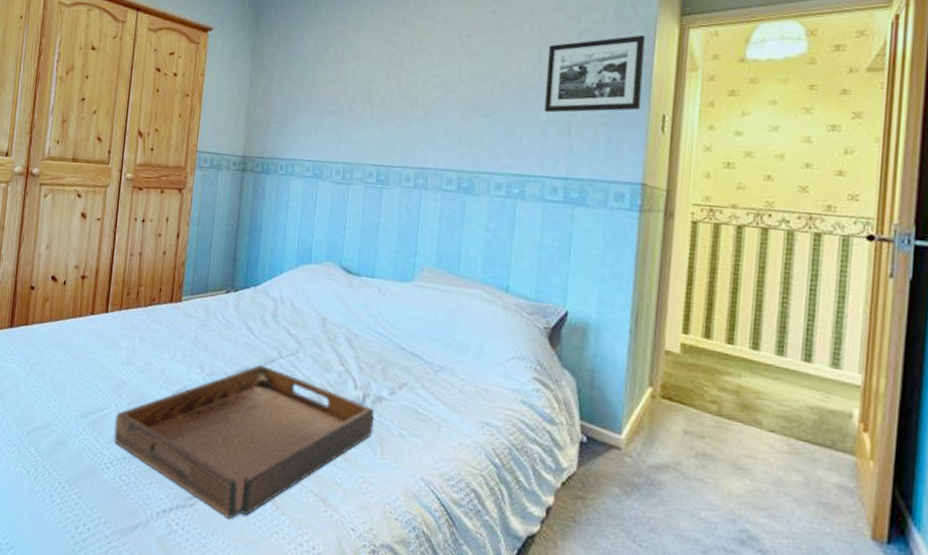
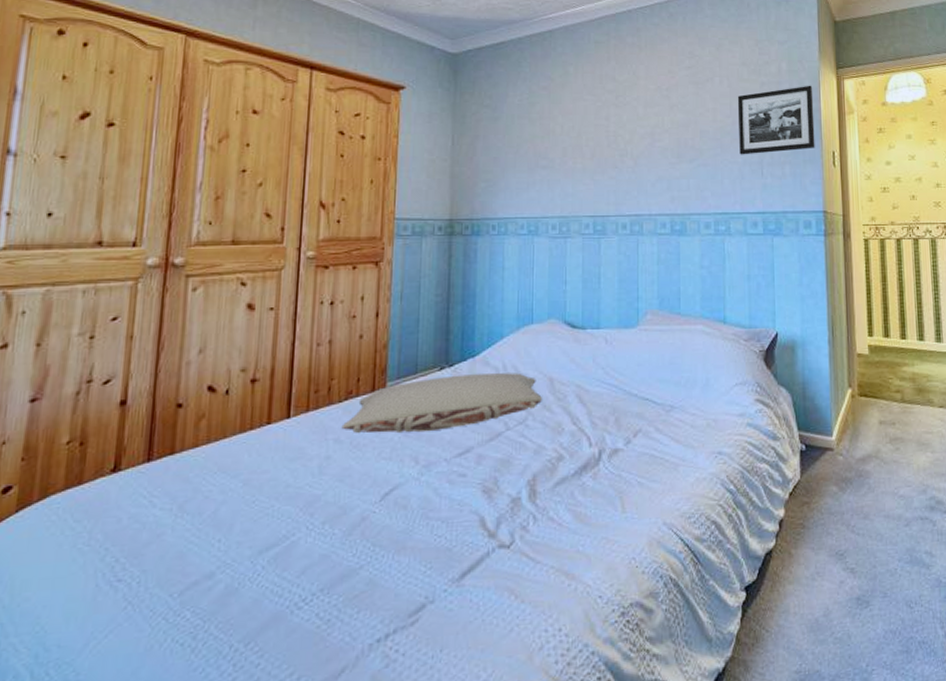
serving tray: present [114,365,375,518] -> none [305,442,612,625]
pillow: none [145,299,314,348] -> present [341,373,542,434]

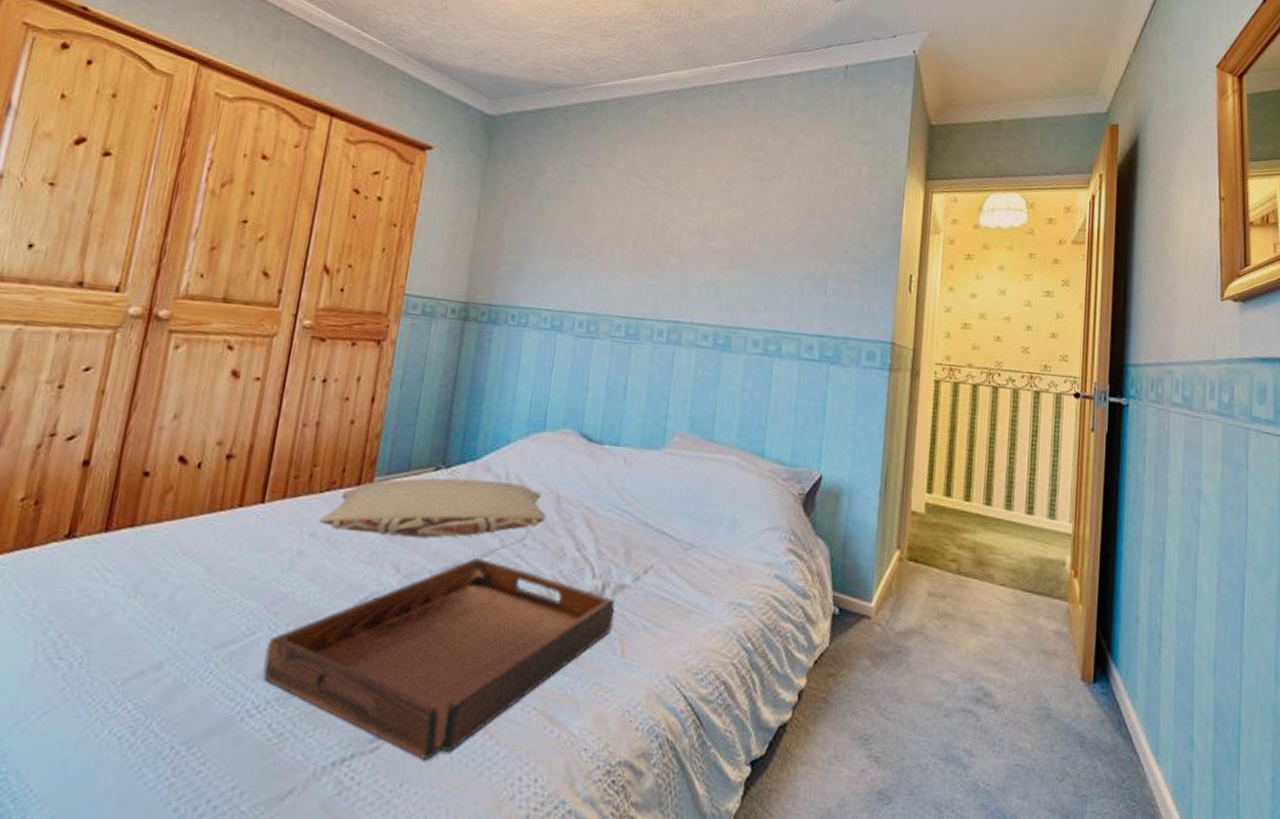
serving tray: none [305,442,612,625] -> present [263,558,616,759]
picture frame: present [737,85,815,155] -> none [802,195,896,269]

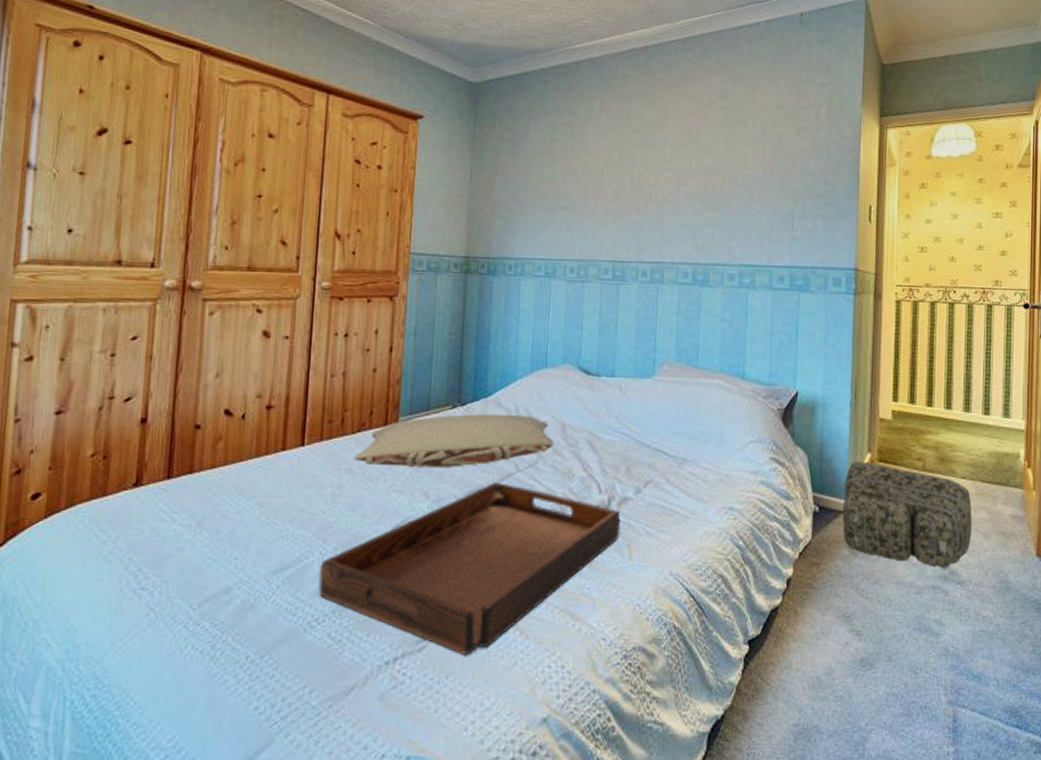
backpack: none [864,558,1011,689] -> present [843,461,973,568]

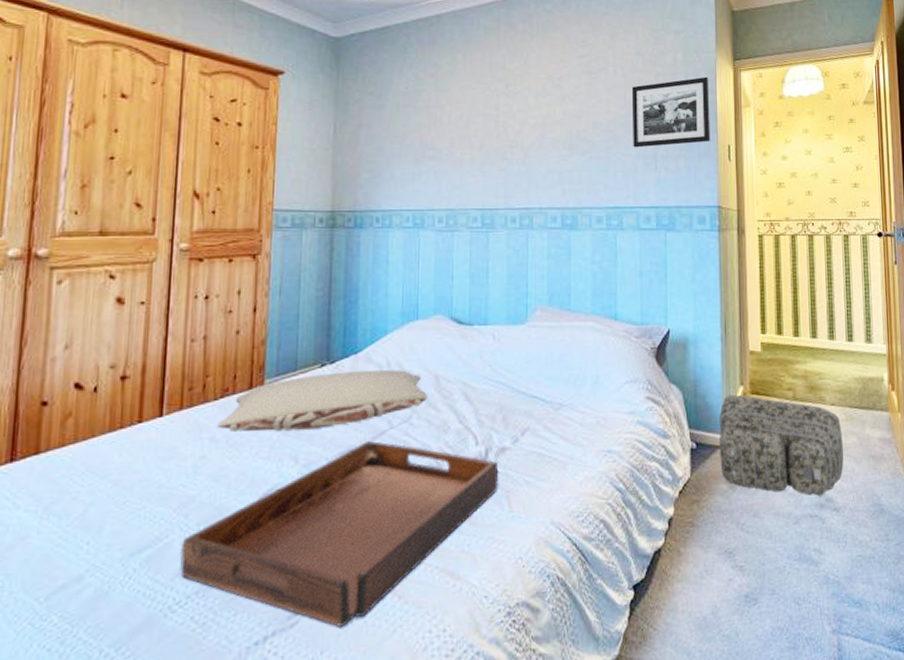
picture frame: none [770,133,853,205] -> present [631,76,711,148]

